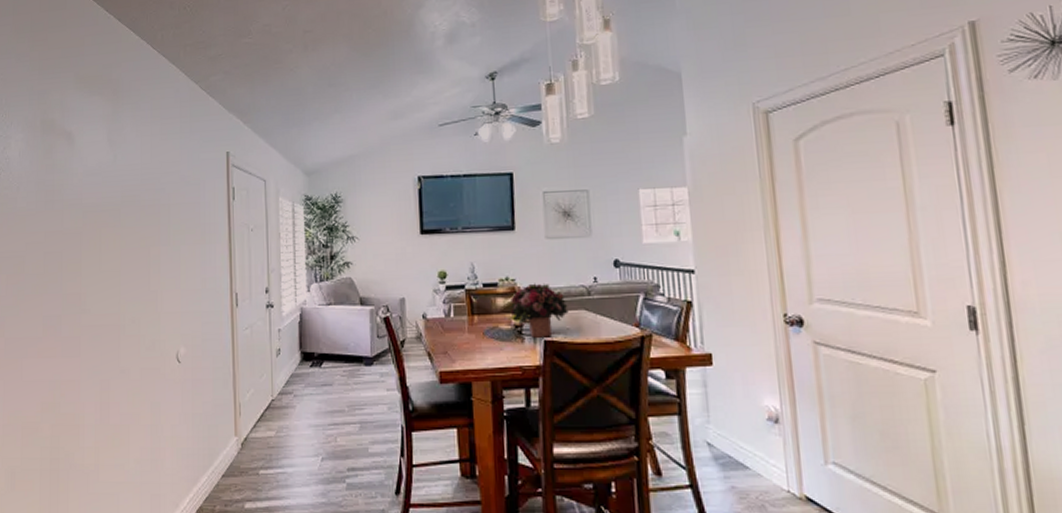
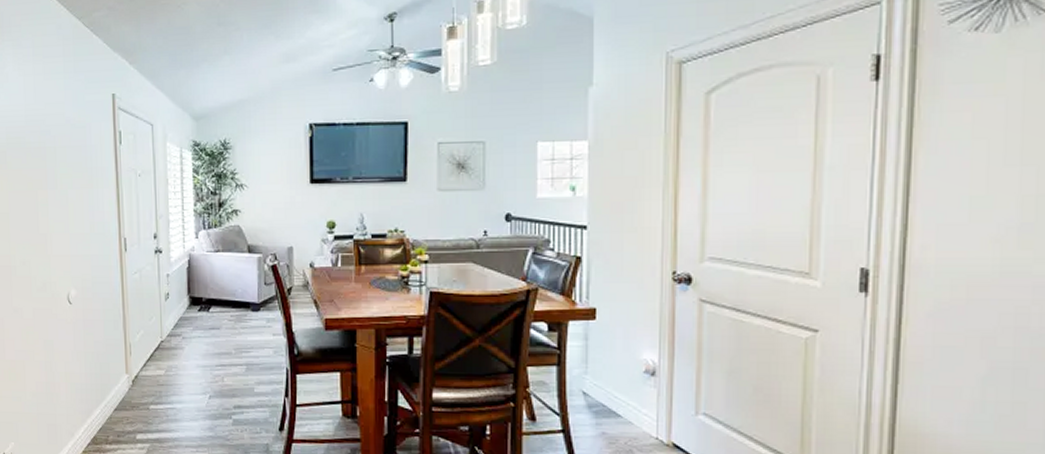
bouquet: present [508,283,569,338] -> none [396,235,456,289]

